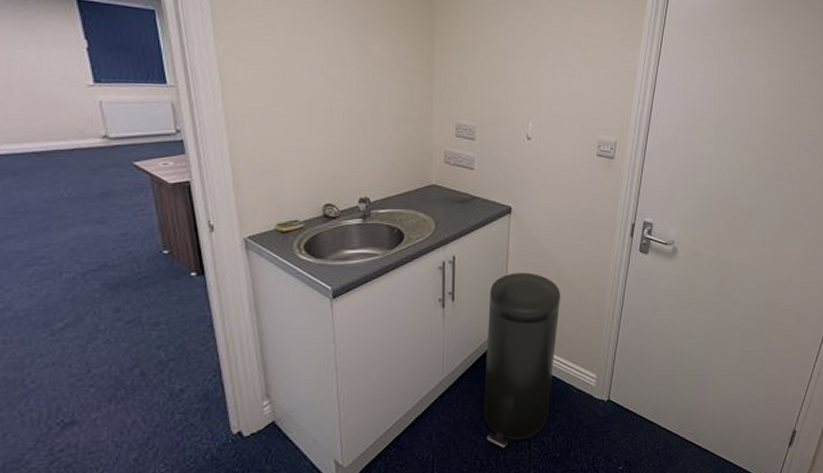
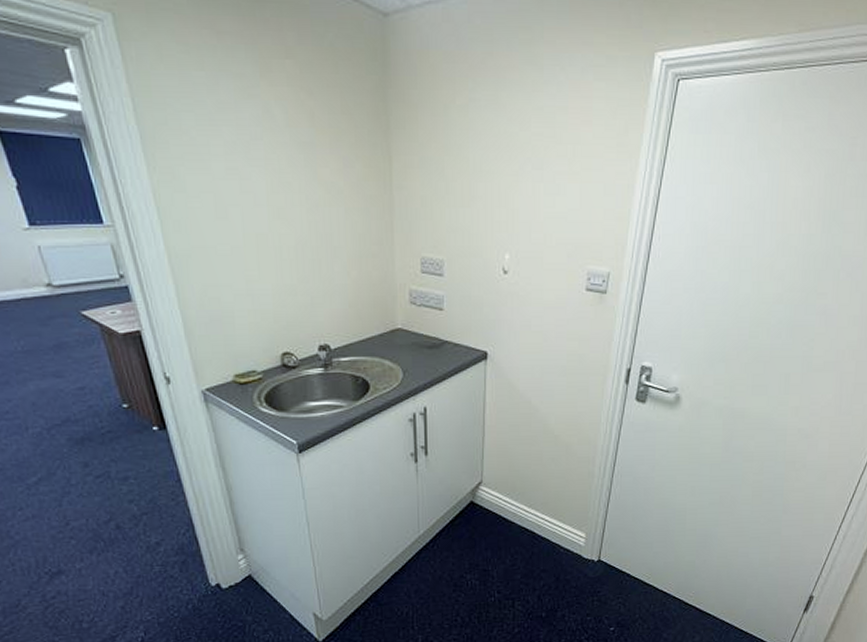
pedal bin: present [482,272,561,448] -> none [462,424,546,606]

